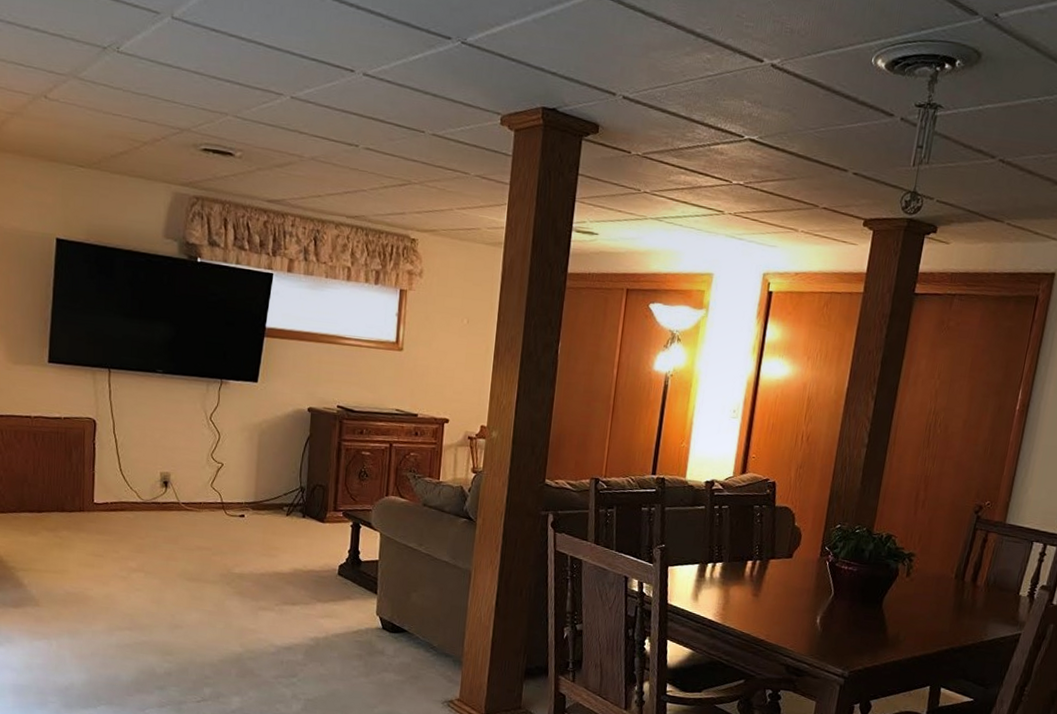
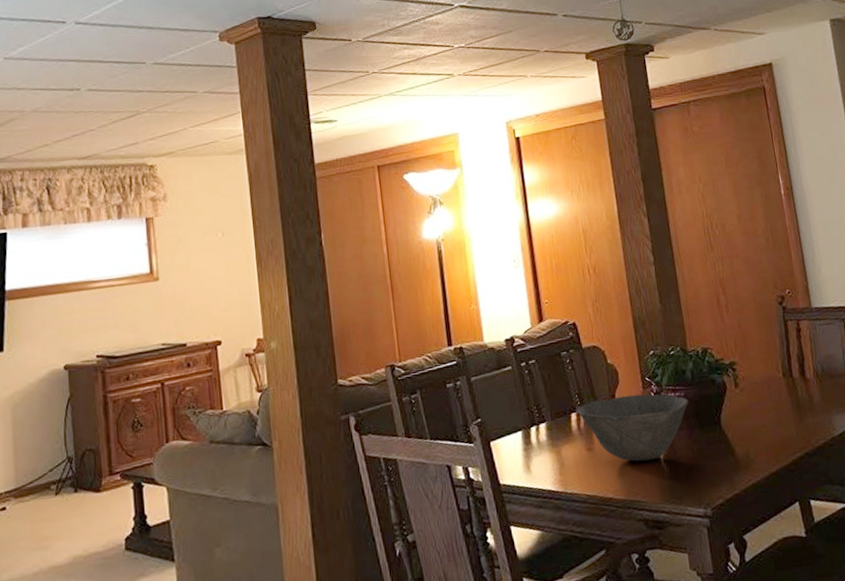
bowl: none [753,555,859,619] -> present [576,394,689,462]

